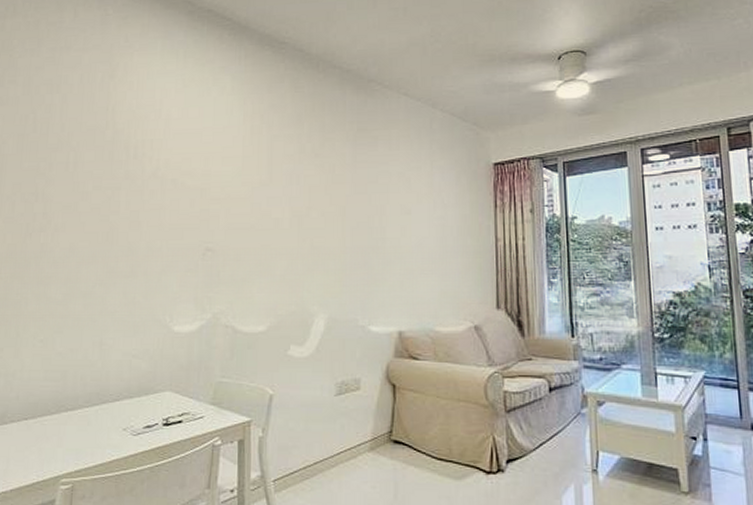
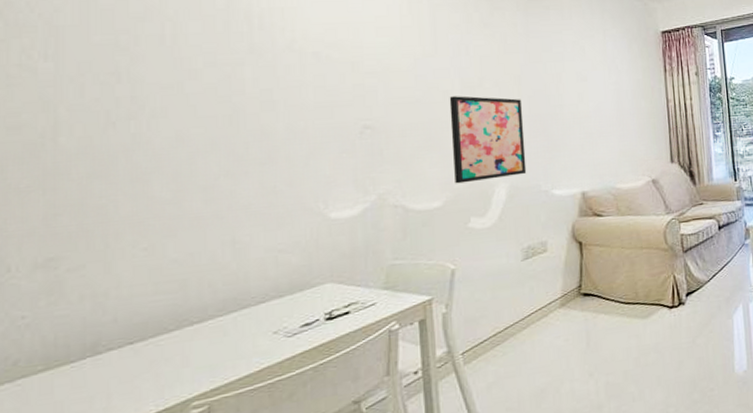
wall art: none [278,224,346,310] -> present [449,96,527,184]

